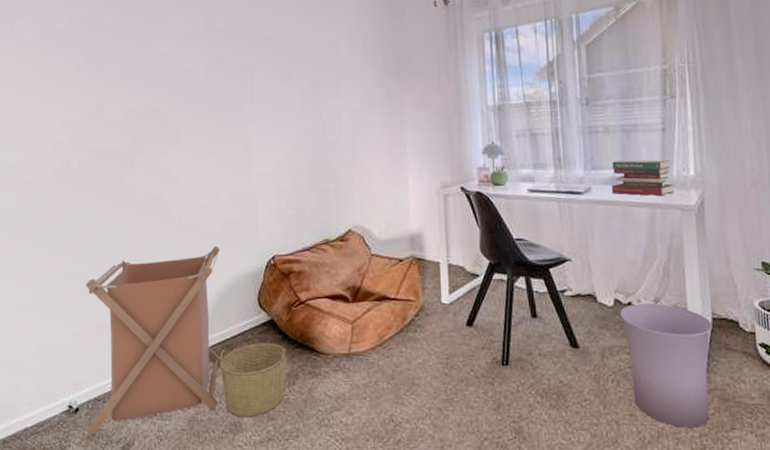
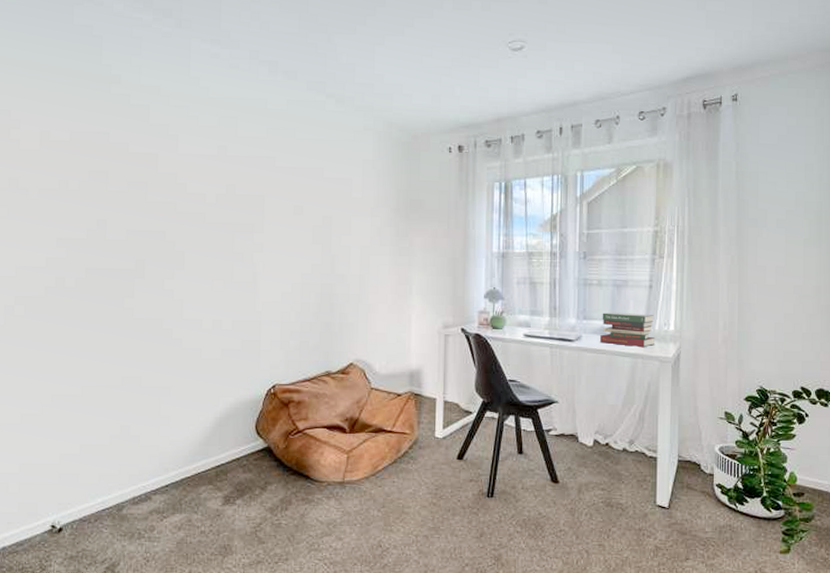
laundry basket: present [86,246,221,435] -> none [70,372,221,555]
basket: present [219,343,287,418] -> none [212,469,281,541]
waste bin: present [620,304,713,427] -> none [598,445,678,557]

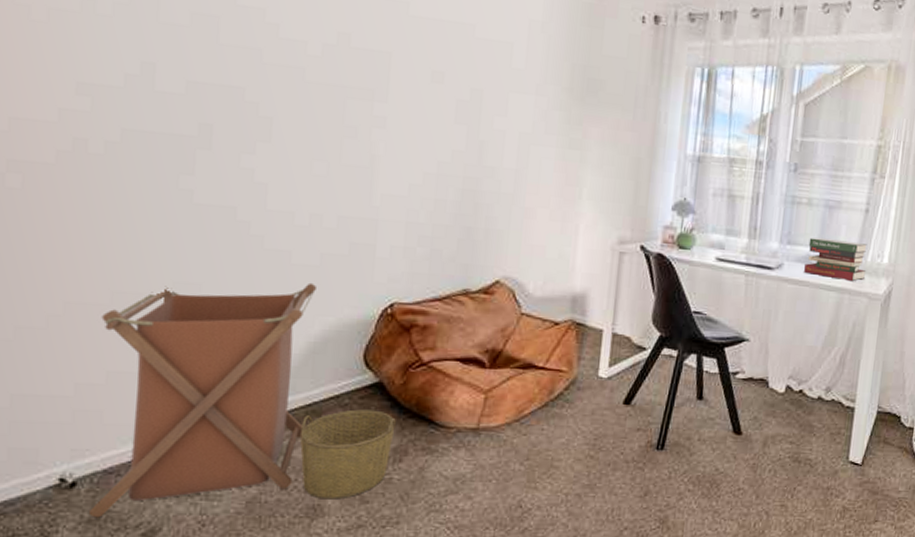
laundry basket: none [70,372,221,555] -> present [88,282,318,518]
basket: none [212,469,281,541] -> present [299,409,396,500]

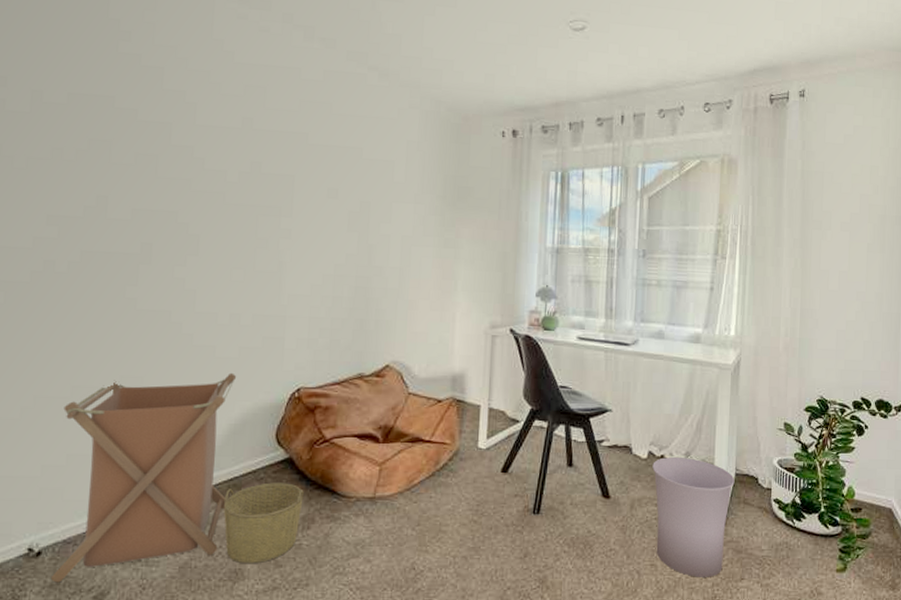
waste bin: none [788,392,876,519] -> present [652,457,735,577]
books: present [804,237,867,282] -> none [658,314,715,354]

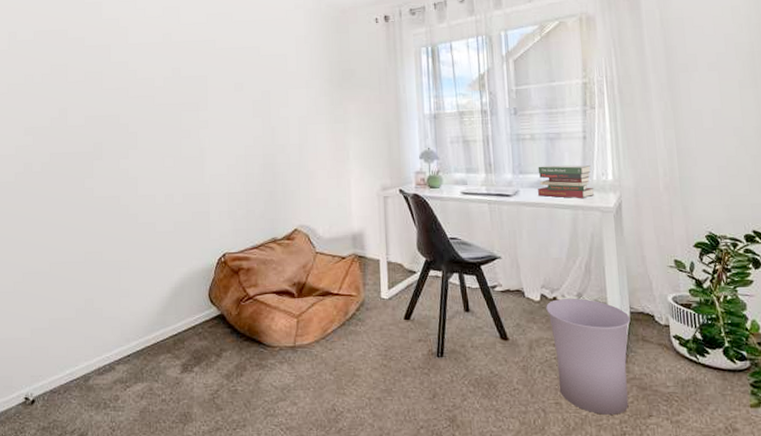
laundry basket: present [50,372,237,583] -> none [42,244,174,426]
basket: present [223,482,304,564] -> none [171,336,235,408]
books: none [658,314,715,354] -> present [538,164,594,199]

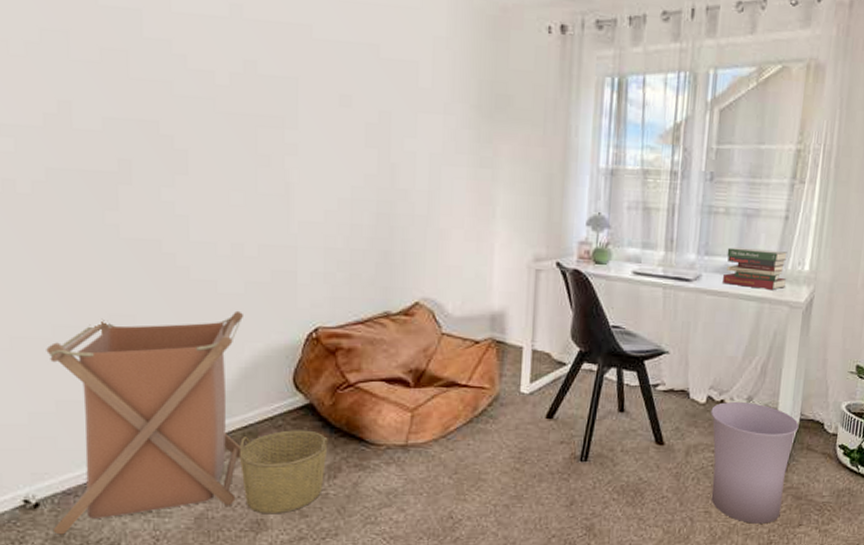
laundry basket: none [42,244,174,426] -> present [46,310,244,535]
basket: none [171,336,235,408] -> present [239,430,328,514]

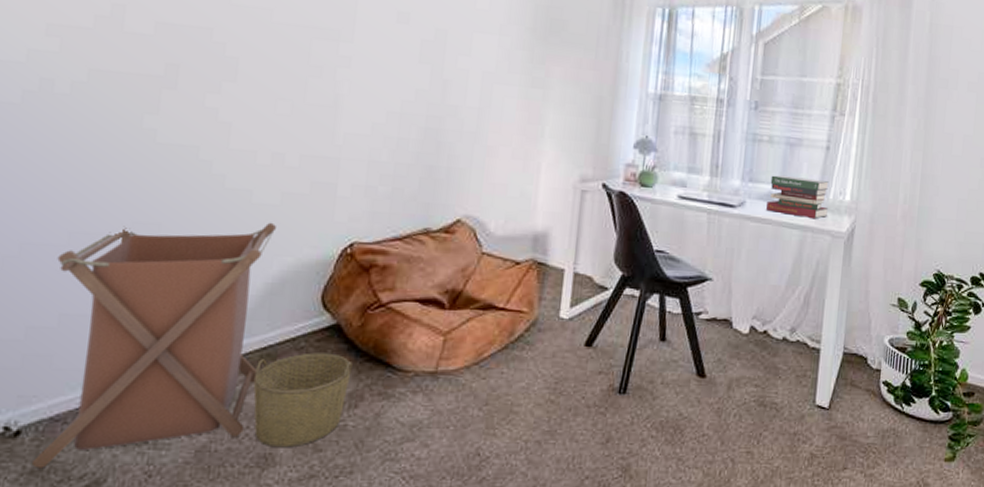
waste bin: present [711,402,799,524] -> none [753,333,842,466]

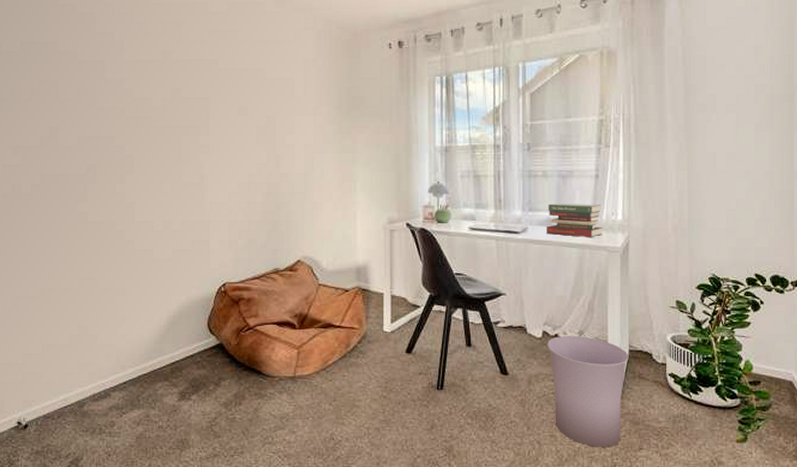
laundry basket: present [31,222,277,469] -> none [36,272,172,450]
basket: present [253,352,353,448] -> none [168,365,234,435]
waste bin: none [753,333,842,466] -> present [547,336,629,447]

